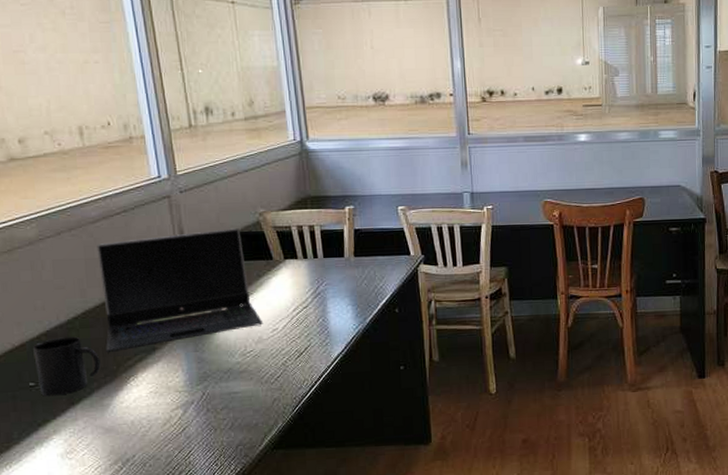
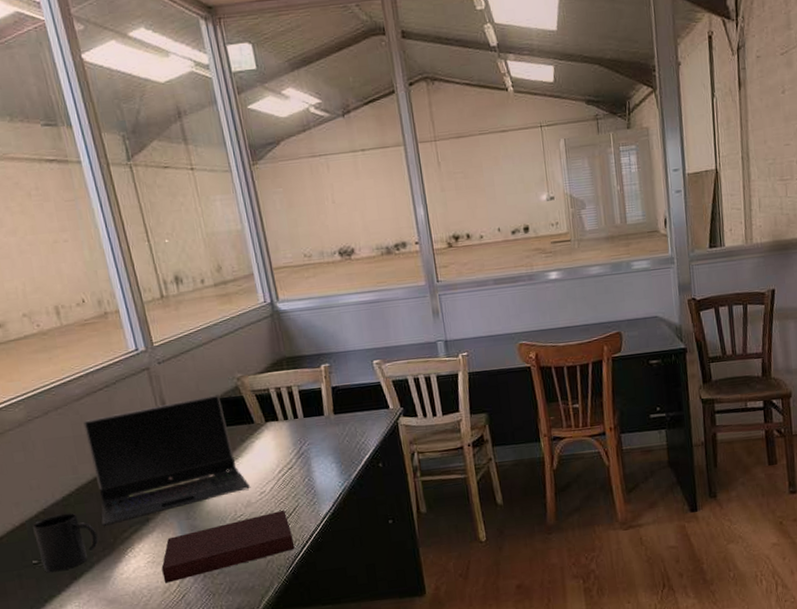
notebook: none [164,349,303,415] -> present [161,510,295,583]

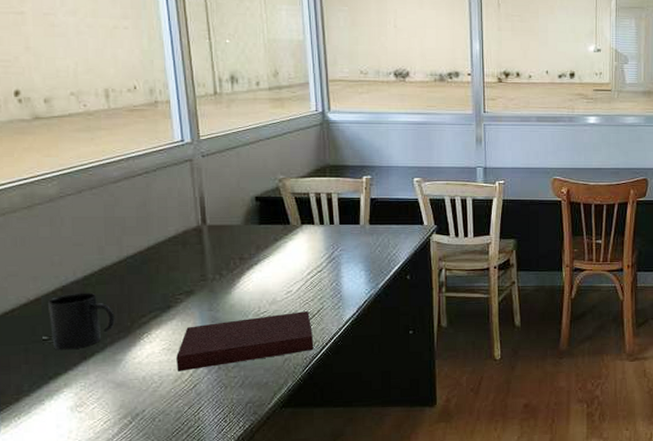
laptop computer: present [83,395,250,527] -> none [117,193,277,310]

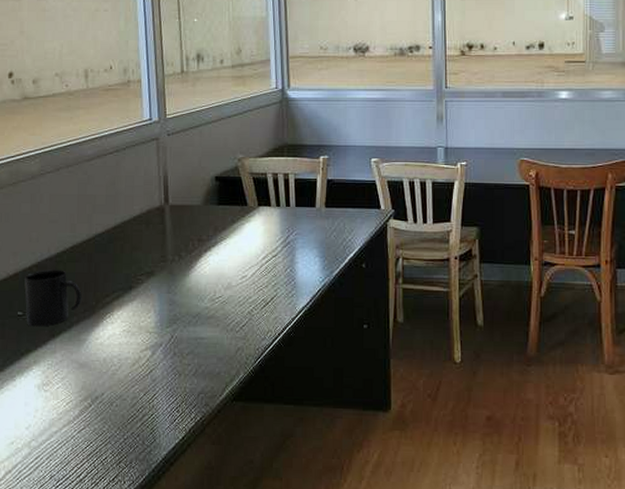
notebook: present [176,311,314,371] -> none [135,298,267,355]

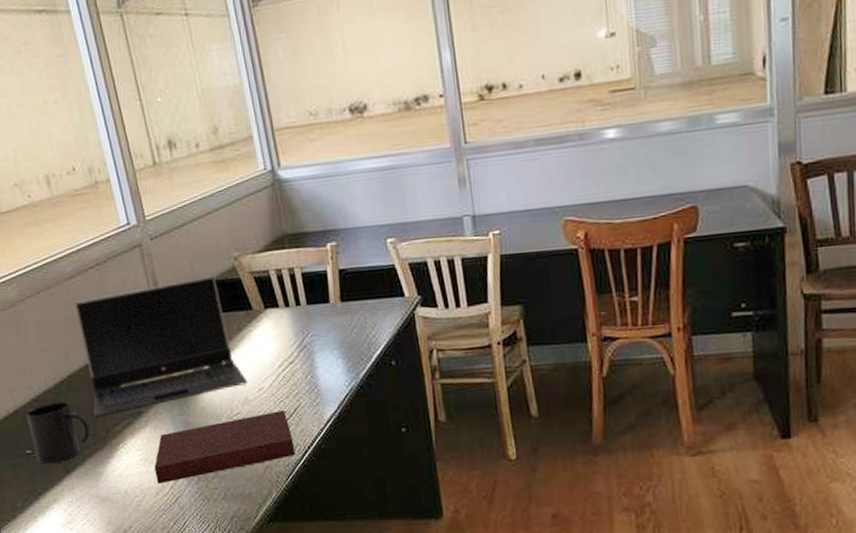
laptop computer: none [88,173,233,289] -> present [75,276,247,419]
notebook: none [135,298,267,355] -> present [154,410,296,484]

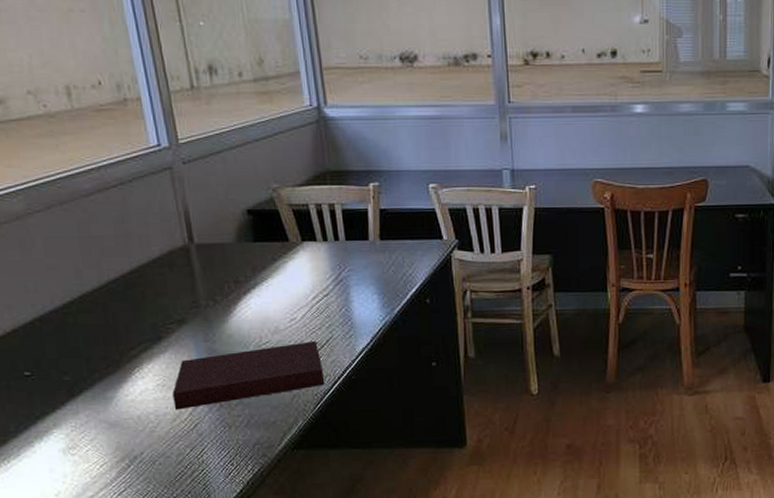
mug: present [26,401,91,465] -> none [26,322,102,387]
laptop computer: present [75,276,247,419] -> none [92,205,279,342]

